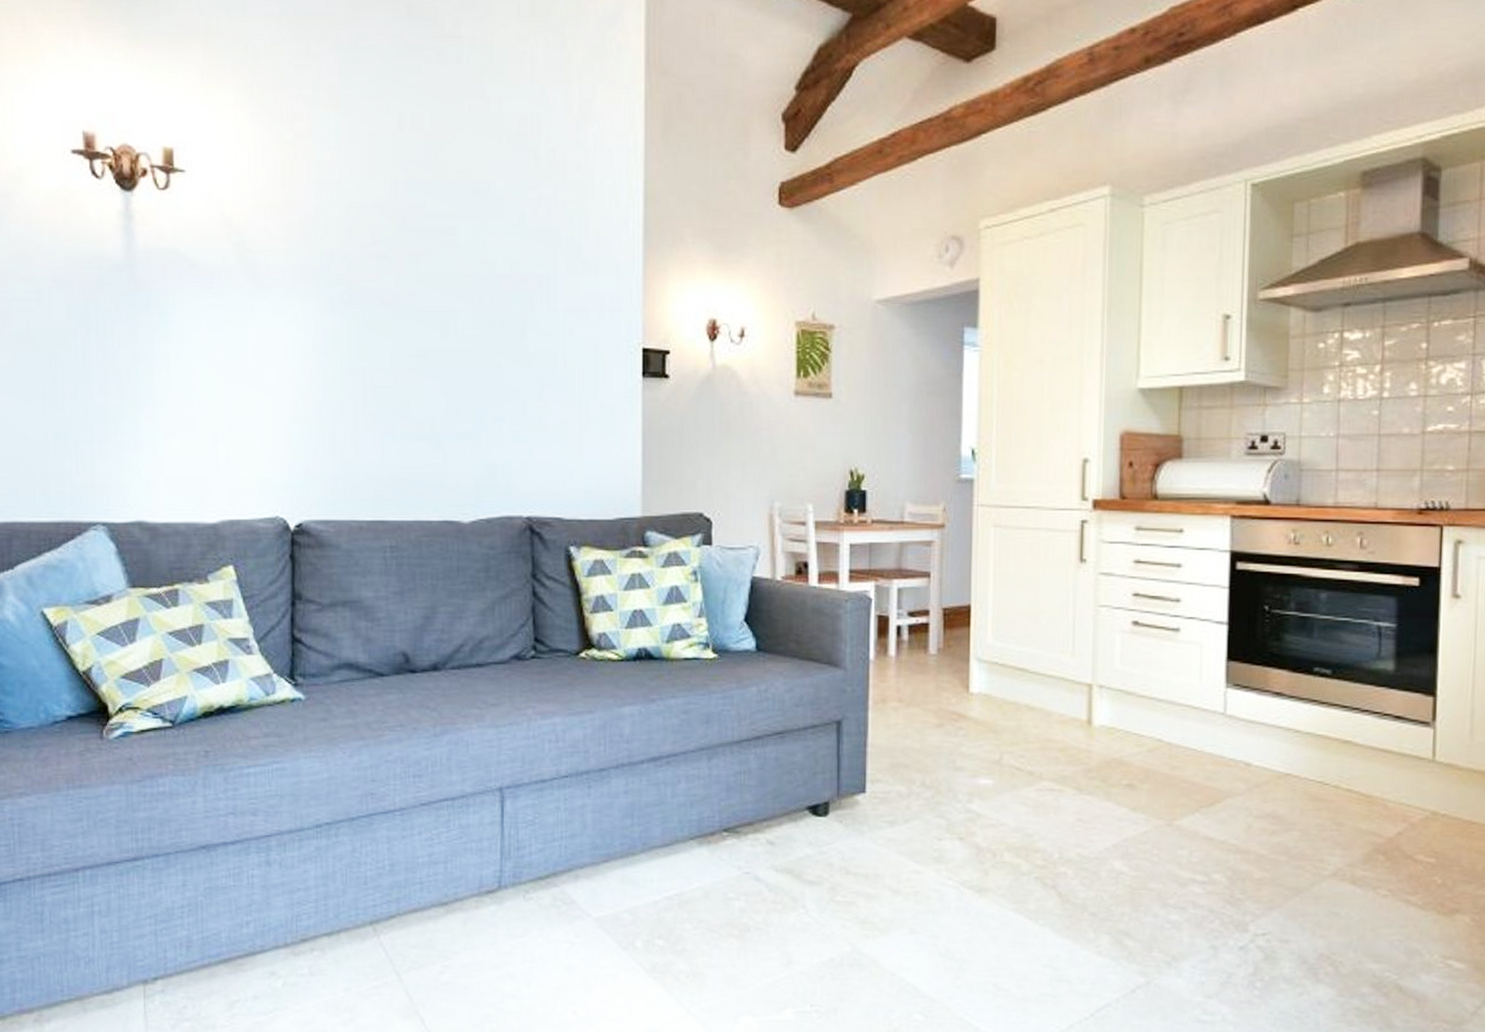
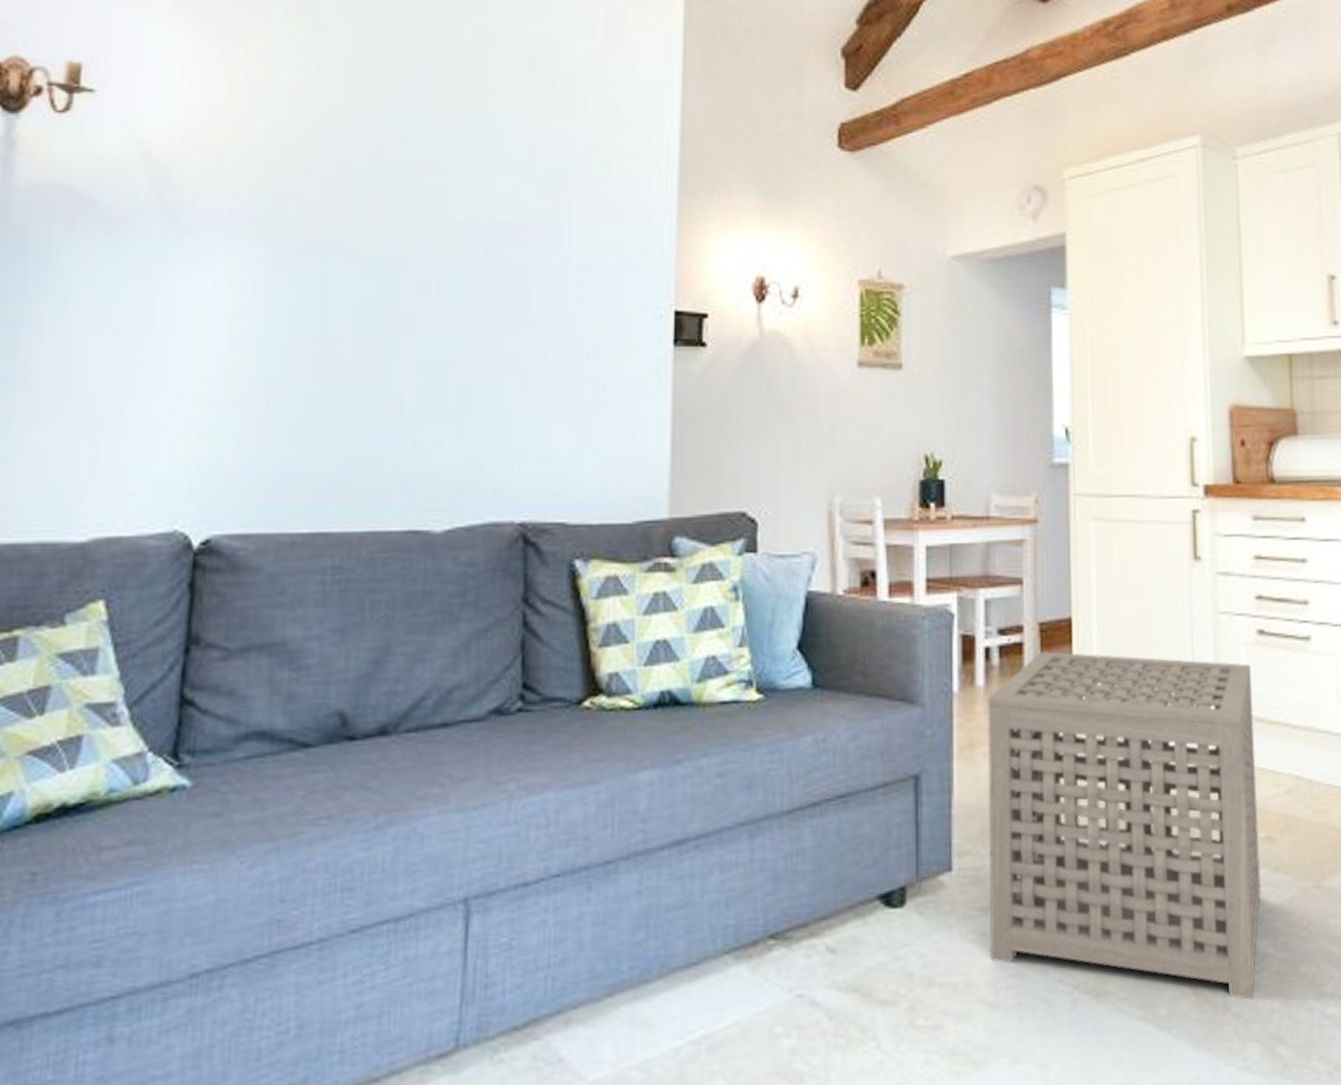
side table: none [895,631,1125,904] -> present [987,651,1261,1000]

